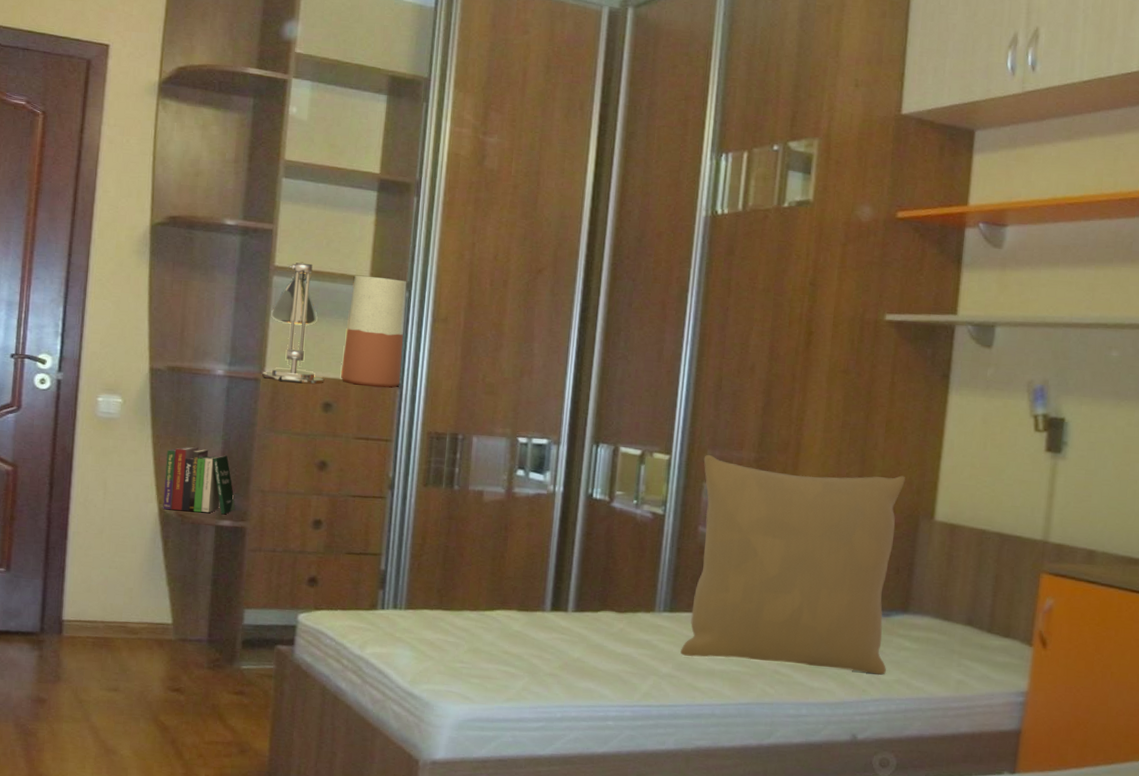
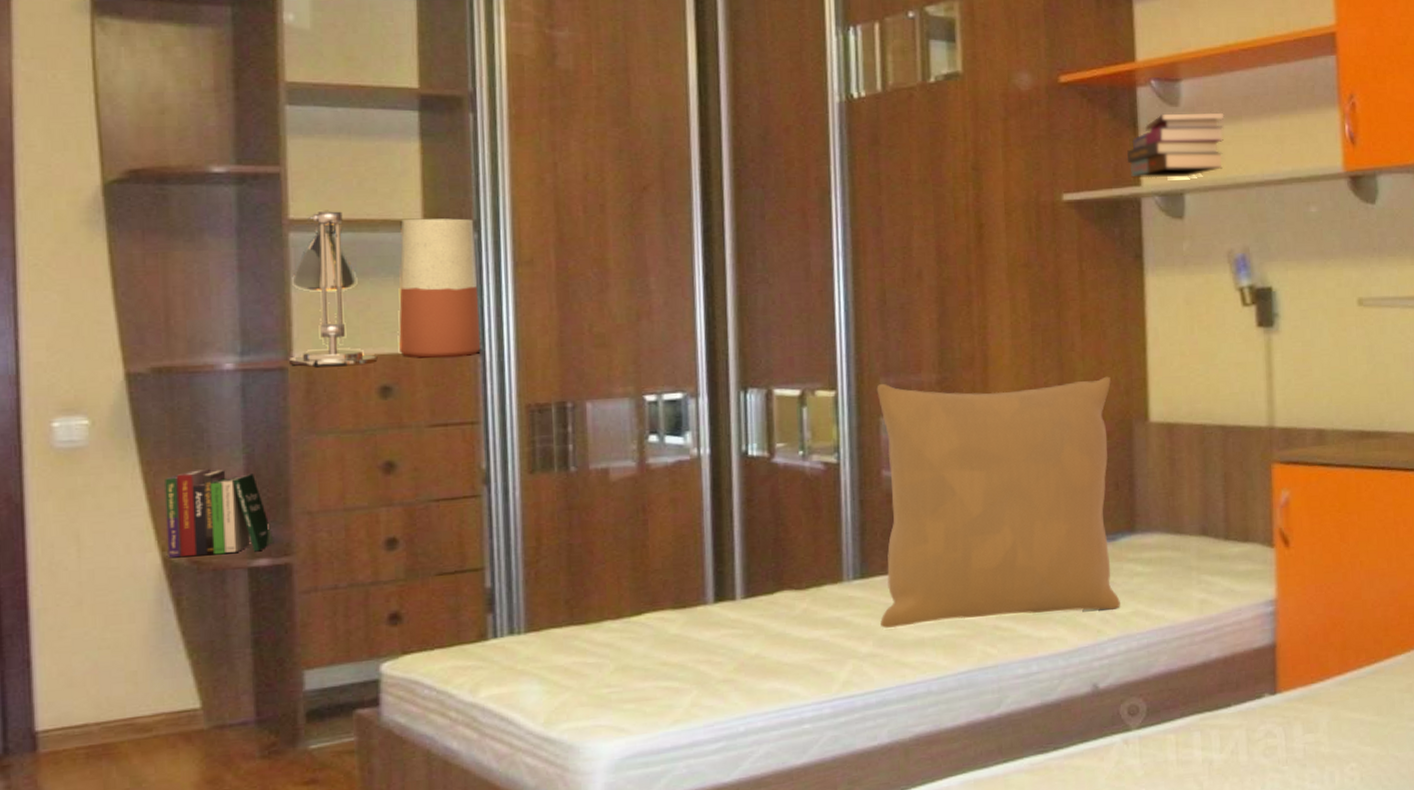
books: none [947,253,1043,312] -> present [1127,112,1225,178]

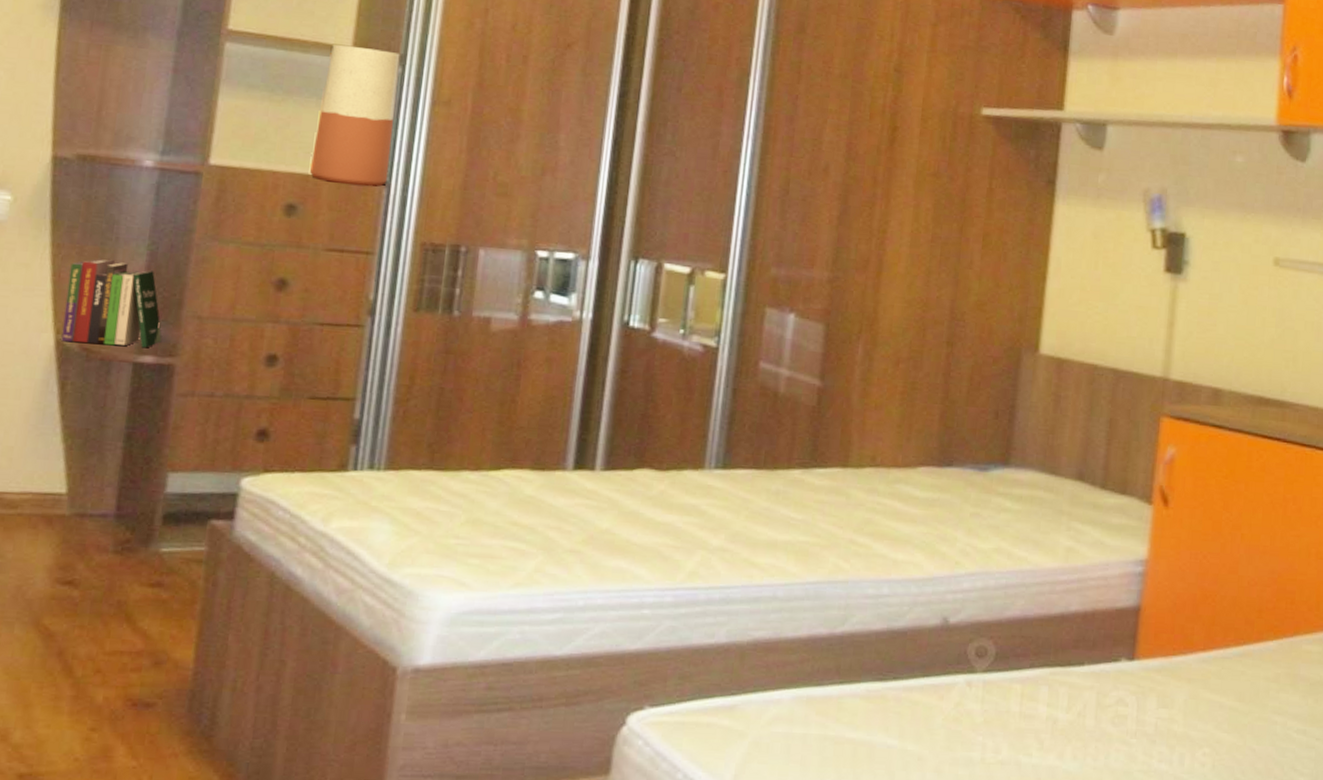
desk lamp: present [288,211,378,368] -> none [204,26,288,181]
pillow: present [876,376,1120,629] -> none [735,273,1005,544]
books: present [1127,112,1225,178] -> none [1052,40,1159,108]

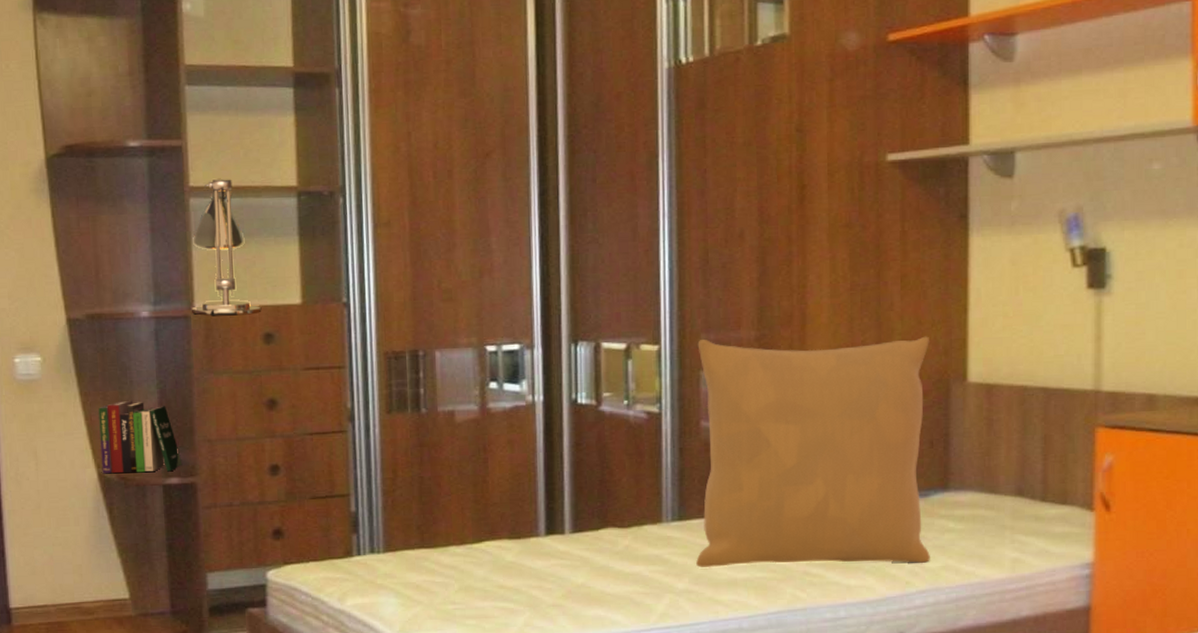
desk lamp: none [204,26,288,181] -> present [191,179,262,316]
vase: present [309,43,401,188] -> none [278,184,346,310]
pillow: none [735,273,1005,544] -> present [696,336,930,568]

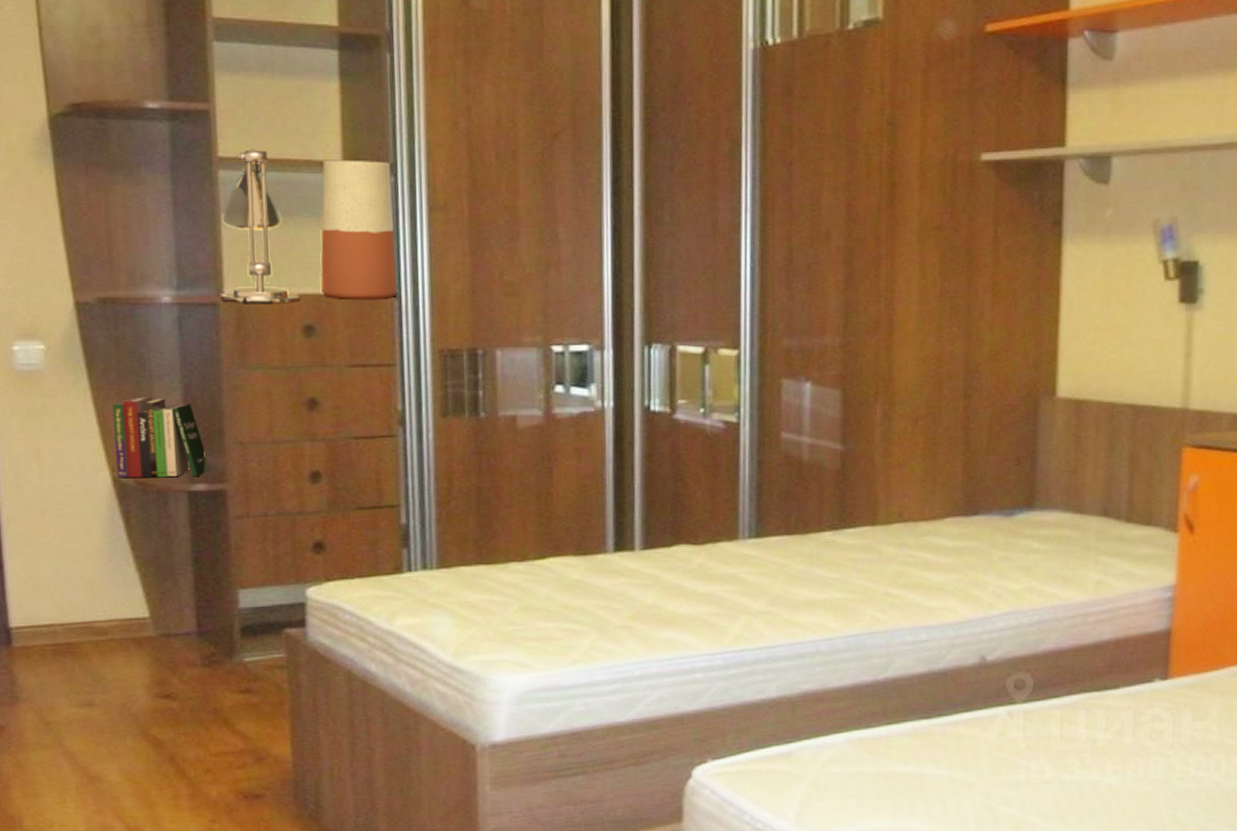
vase: none [278,184,346,310] -> present [320,159,397,301]
pillow: present [696,336,930,568] -> none [773,344,1019,588]

